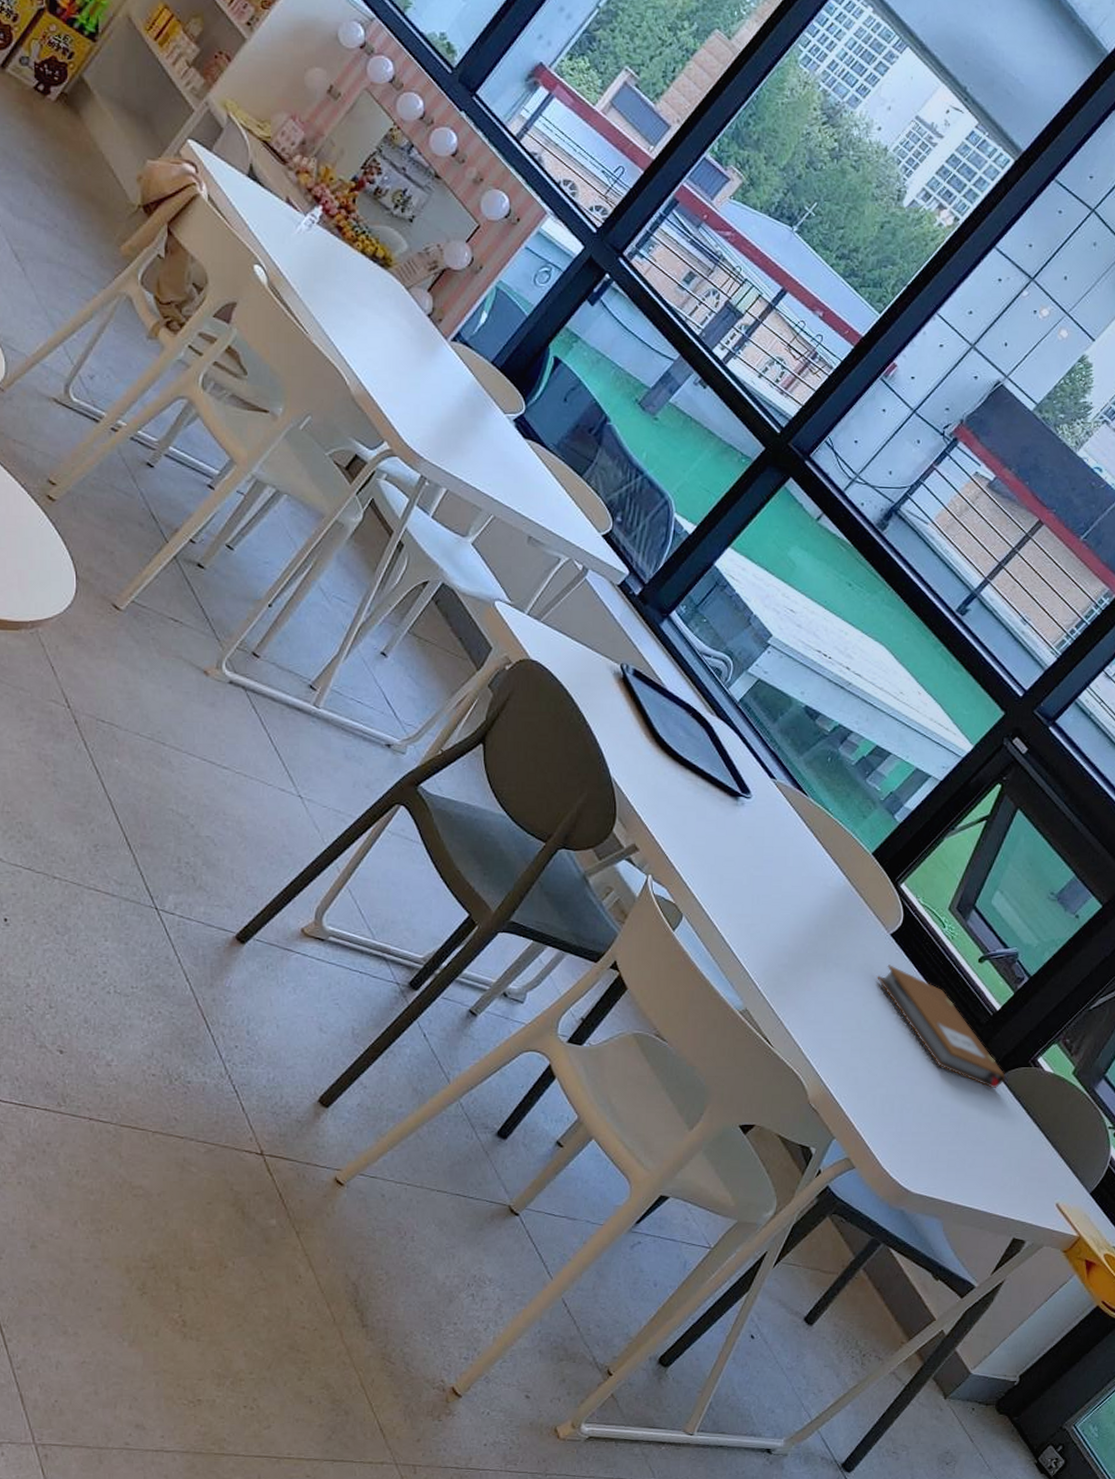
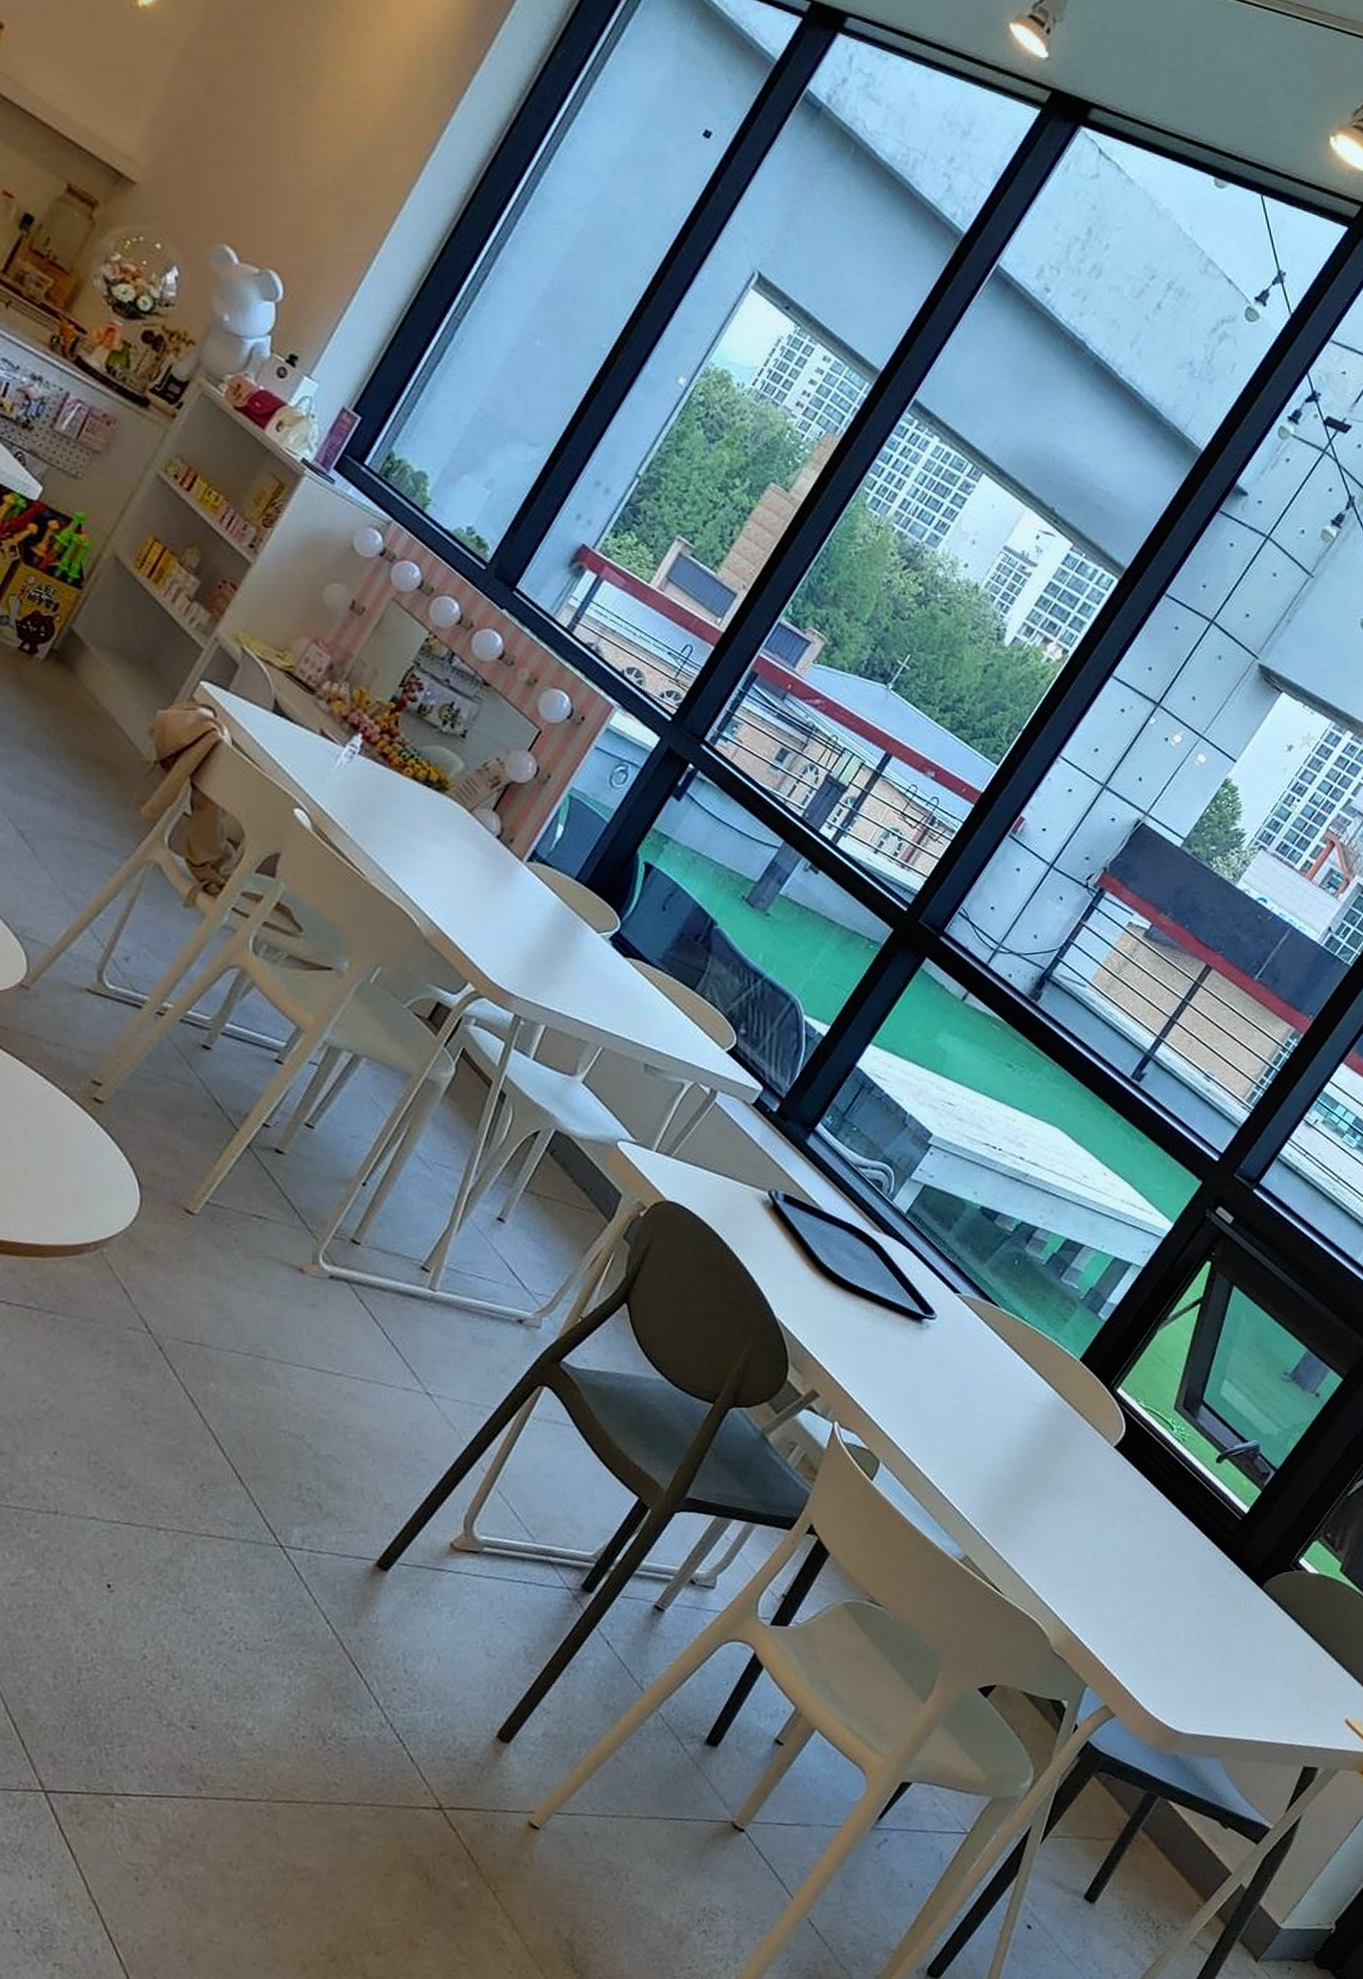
notebook: present [877,965,1006,1089] -> none [1107,1480,1267,1603]

